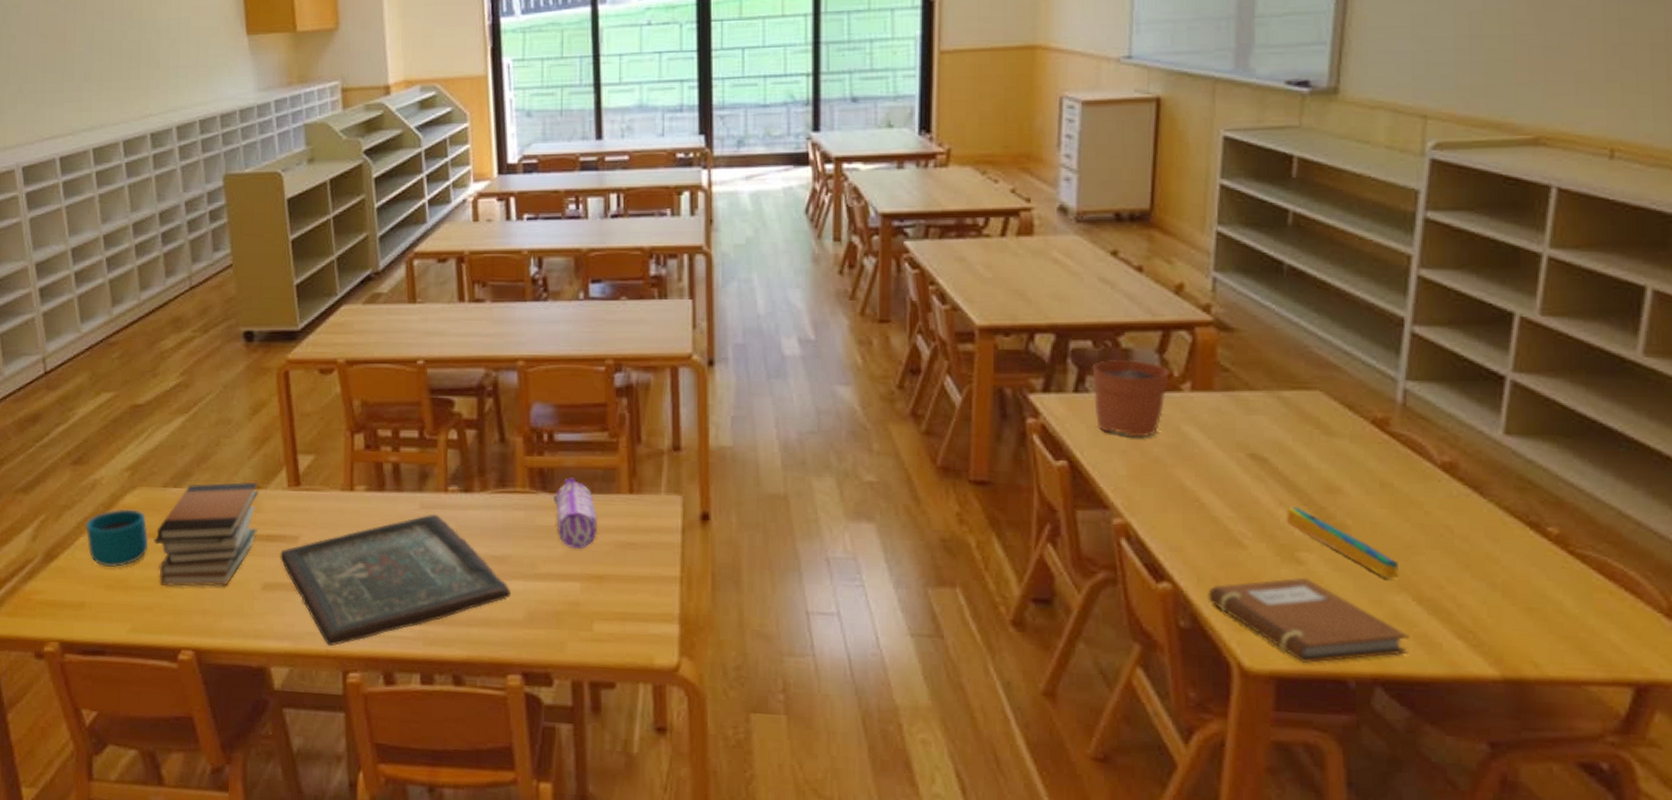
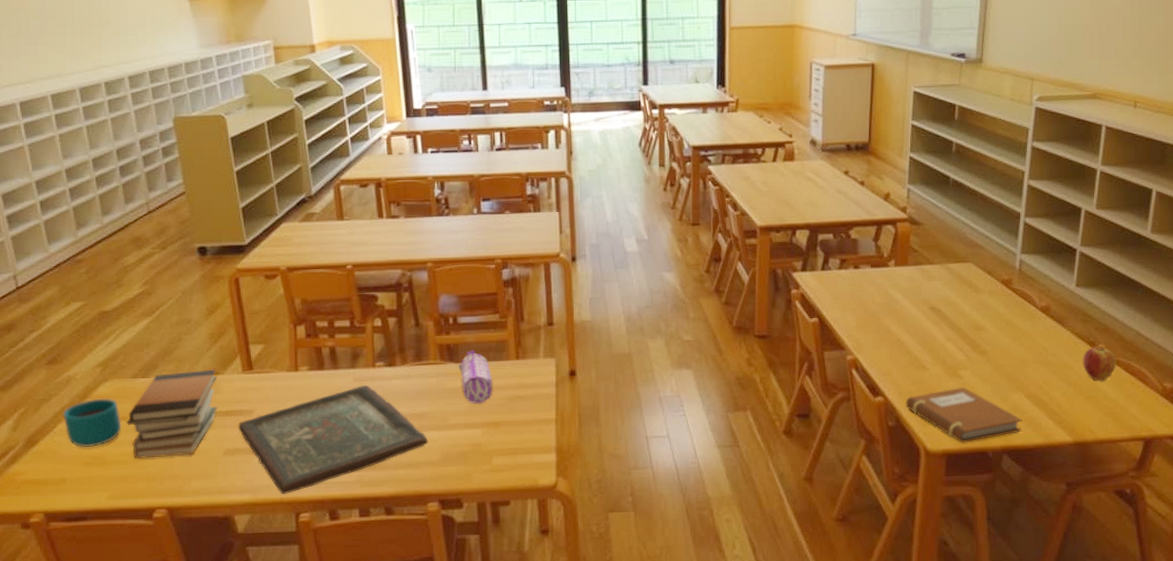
plant pot: present [1092,340,1169,438] -> none [833,233,881,300]
toy block set: present [1285,507,1398,579] -> none [951,341,1017,384]
apple: none [1517,529,1581,587] -> present [1082,346,1117,382]

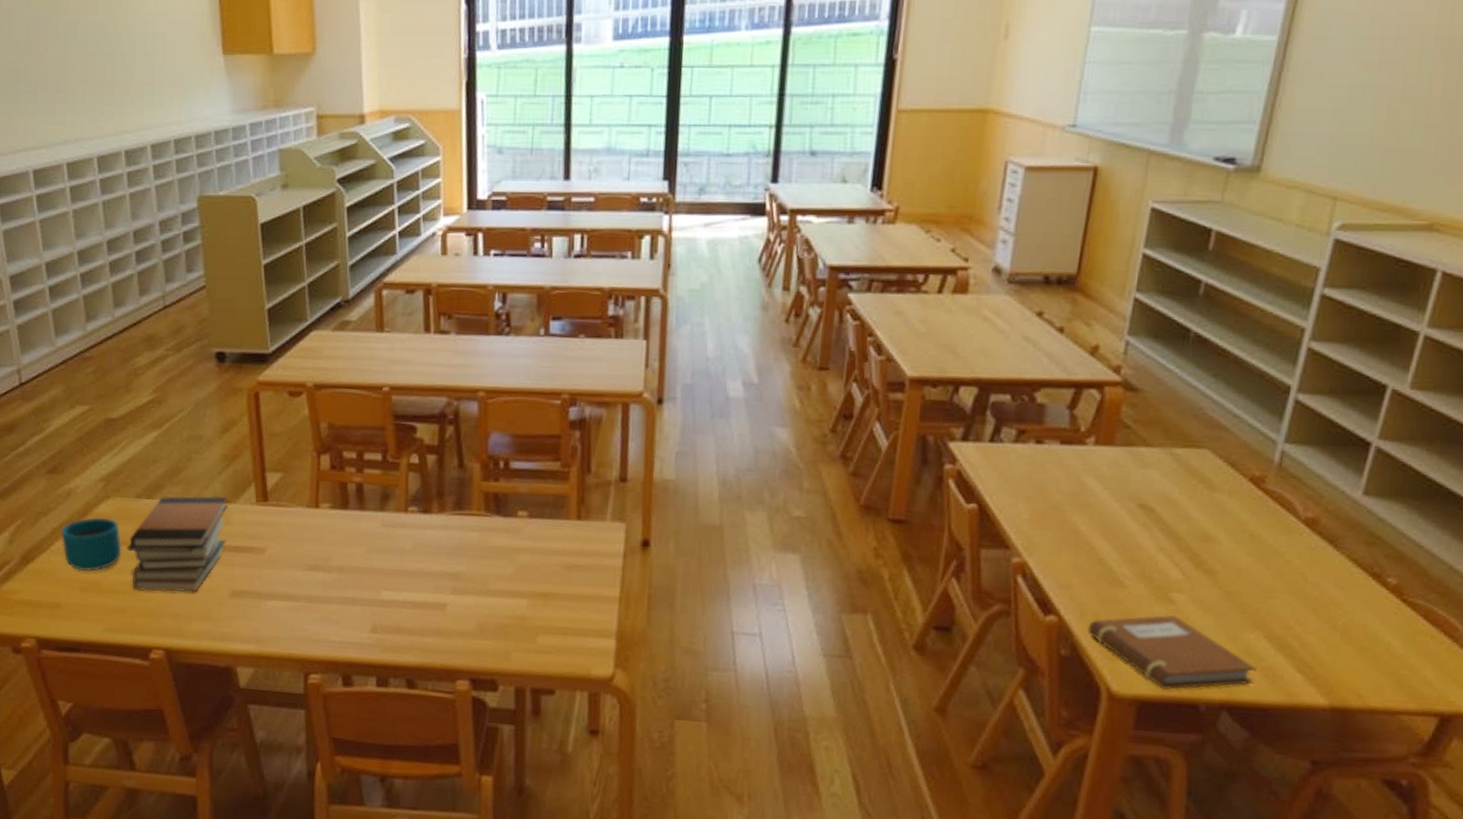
board game: present [238,384,428,494] -> none [247,532,463,650]
pencil case: present [459,350,492,404] -> none [506,503,546,569]
apple: present [1082,346,1117,382] -> none [1358,580,1412,630]

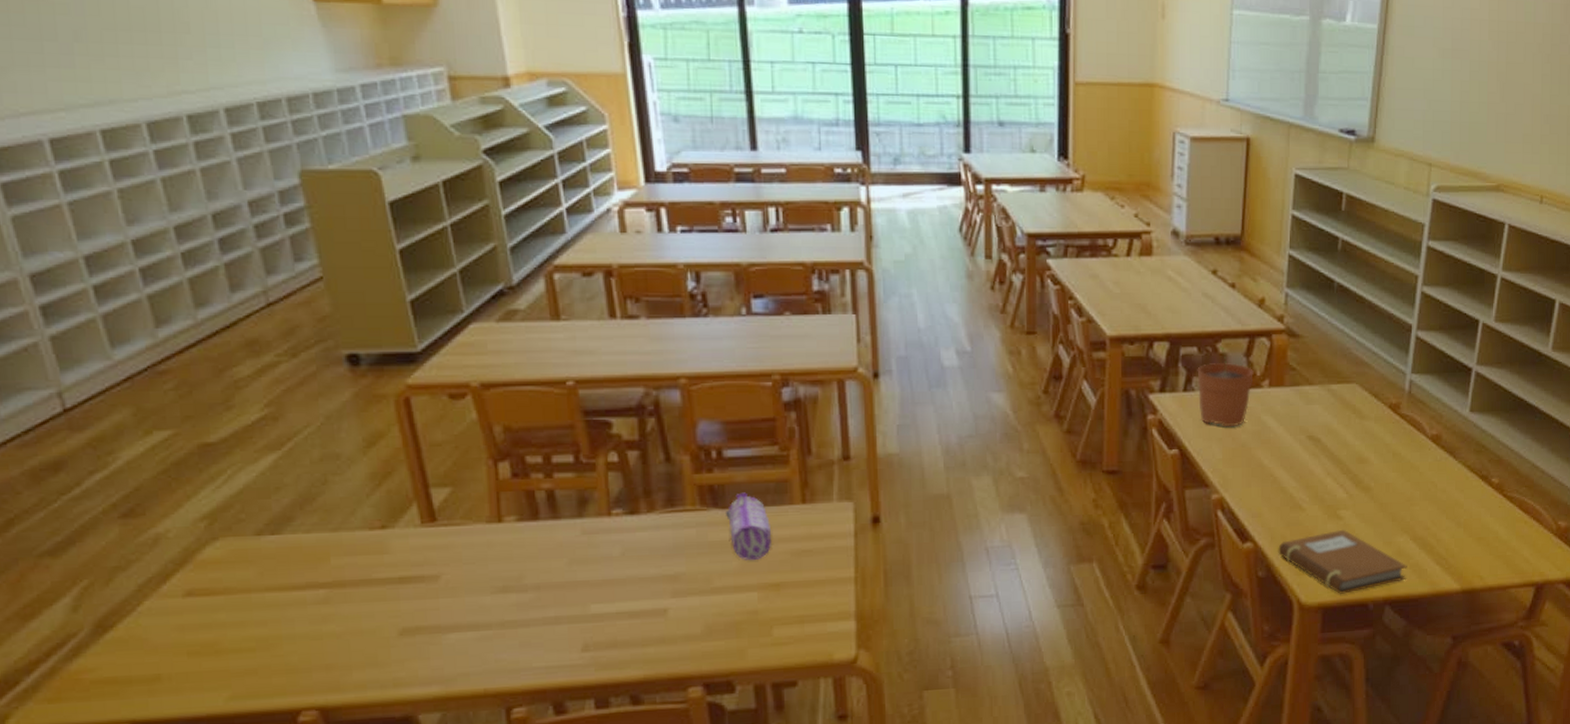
cup: present [61,516,122,572] -> none [150,563,244,633]
book stack: present [127,495,229,593] -> none [250,521,387,646]
pencil case: none [506,503,546,569] -> present [726,492,771,561]
plant pot: none [1006,396,1077,486] -> present [1197,346,1254,428]

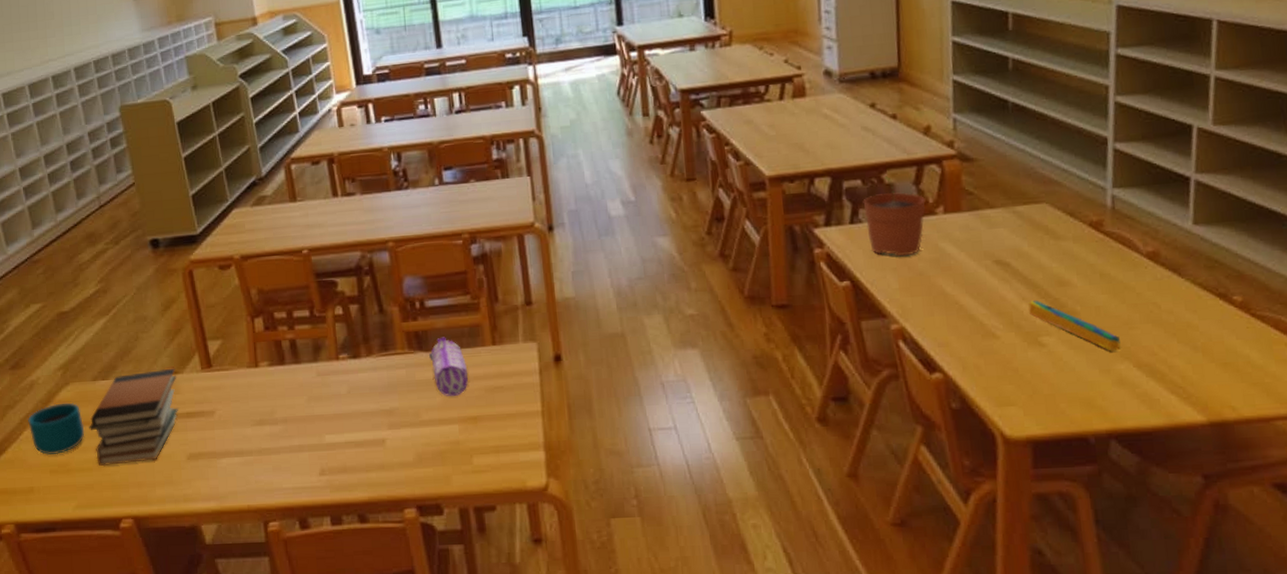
cup: none [150,563,244,633] -> present [28,402,85,456]
book stack: none [250,521,387,646] -> present [89,368,178,467]
notebook: present [1278,529,1407,594] -> none [972,357,1134,427]
toy block set: none [1331,476,1402,525] -> present [1028,300,1121,352]

